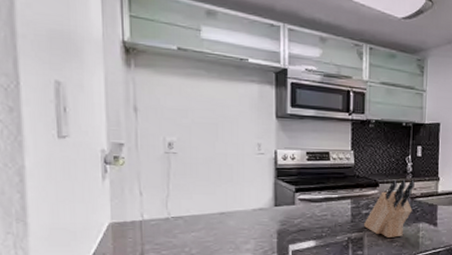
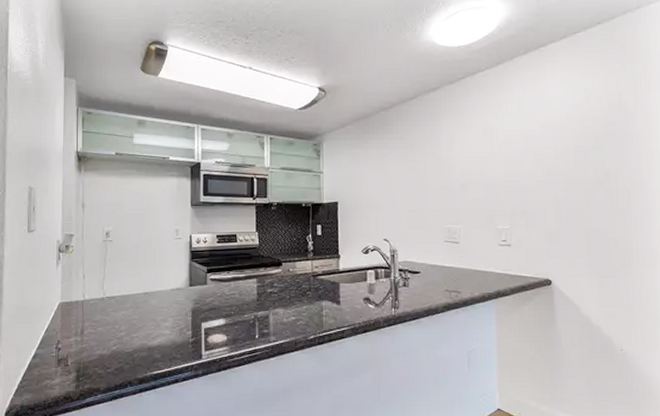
knife block: present [364,179,415,239] -> none [269,258,316,317]

